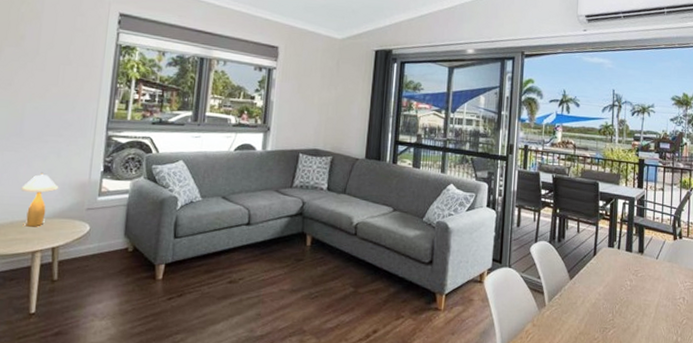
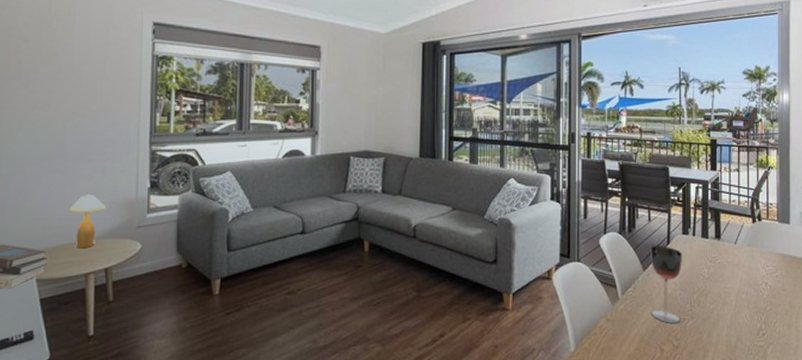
wineglass: none [575,256,607,332] -> present [651,246,682,323]

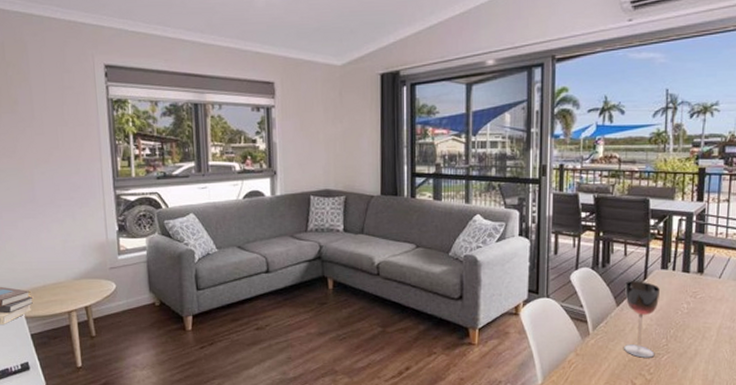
table lamp: present [67,192,107,249] -> none [45,236,80,289]

